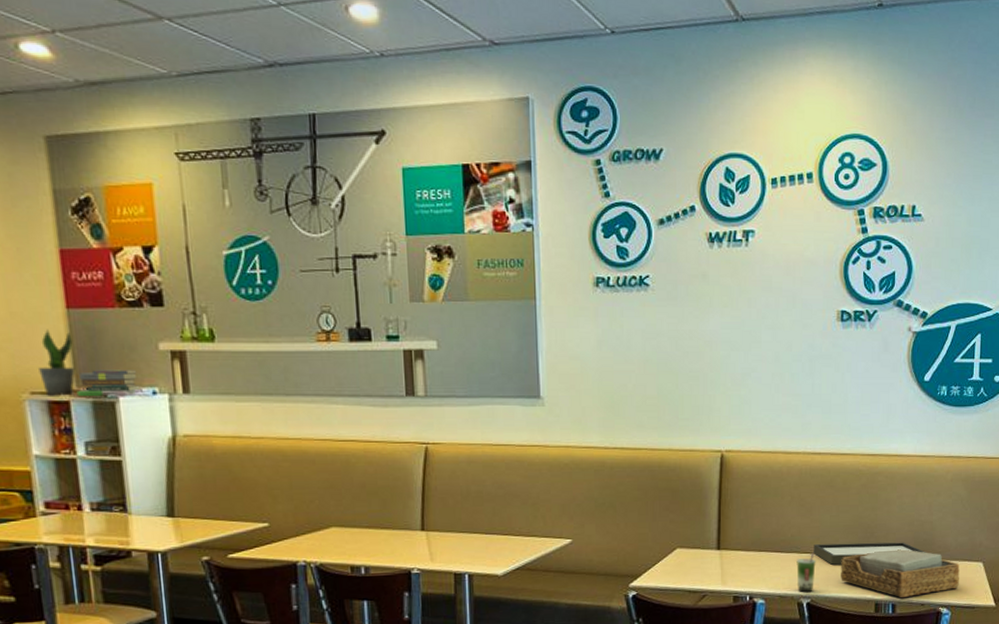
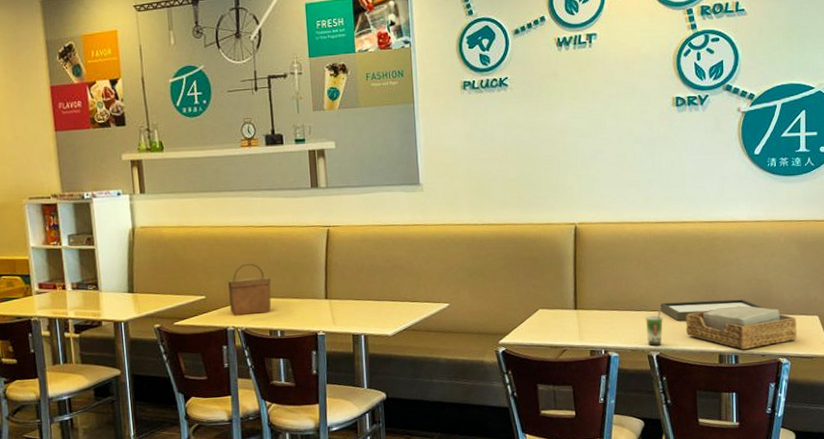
potted plant: present [39,329,76,396] -> none [35,148,61,200]
books: present [76,370,141,397] -> none [62,176,109,200]
handbag: none [299,485,354,549] -> present [228,263,272,316]

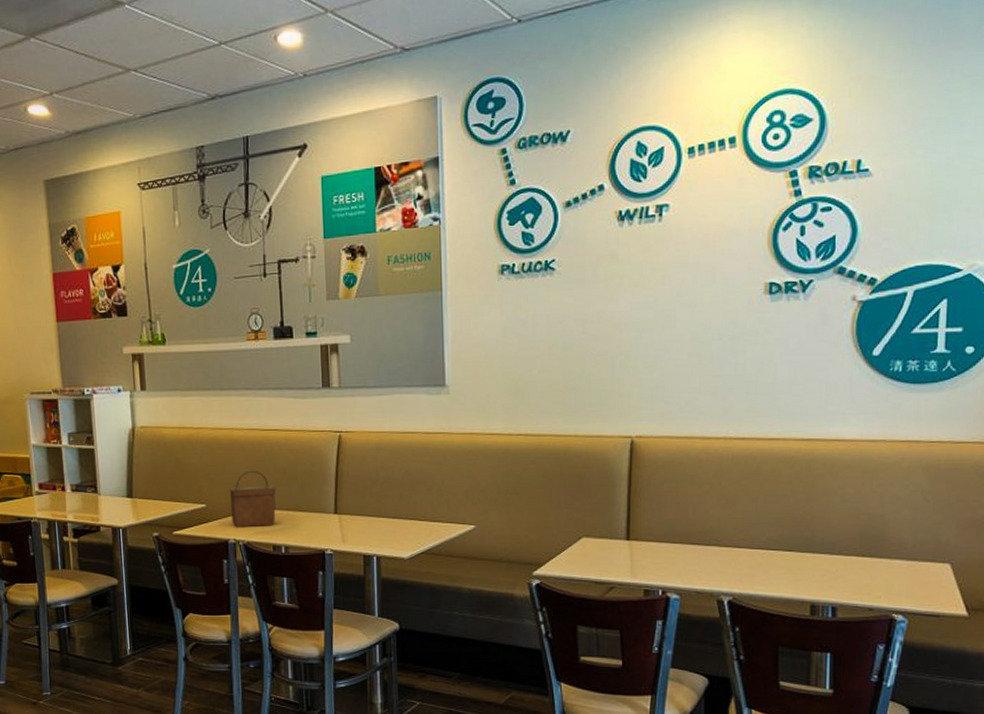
beverage cup: present [645,310,663,346] -> none [716,546,739,590]
tray: present [660,299,764,321] -> none [736,537,876,560]
napkin holder: present [686,305,797,350] -> none [769,546,920,601]

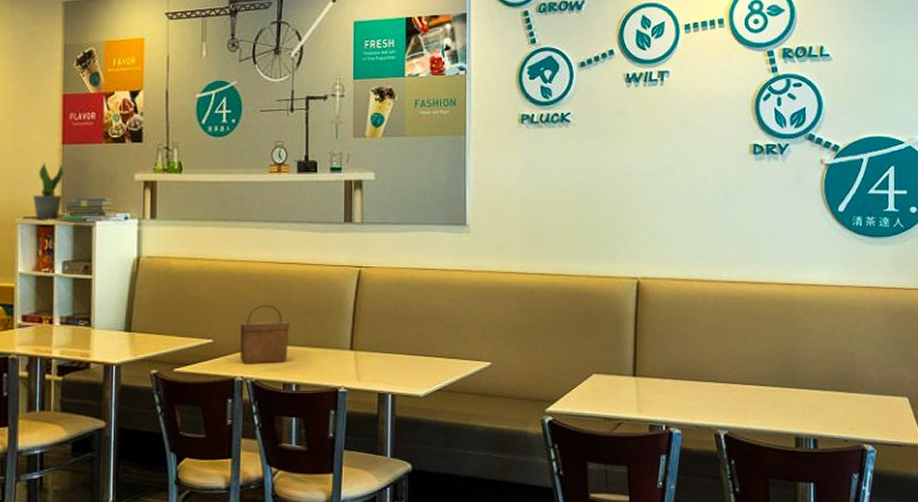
potted plant: none [36,340,62,395] -> present [33,162,64,220]
books: none [62,371,109,396] -> present [61,197,115,222]

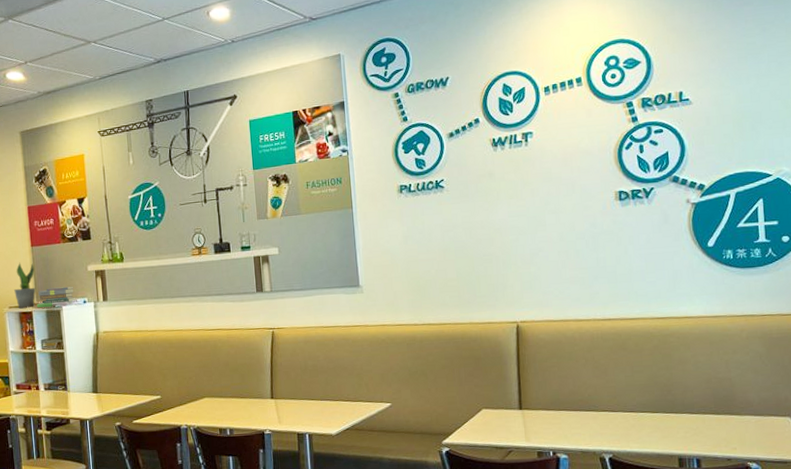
handbag: present [240,304,290,365] -> none [181,364,221,415]

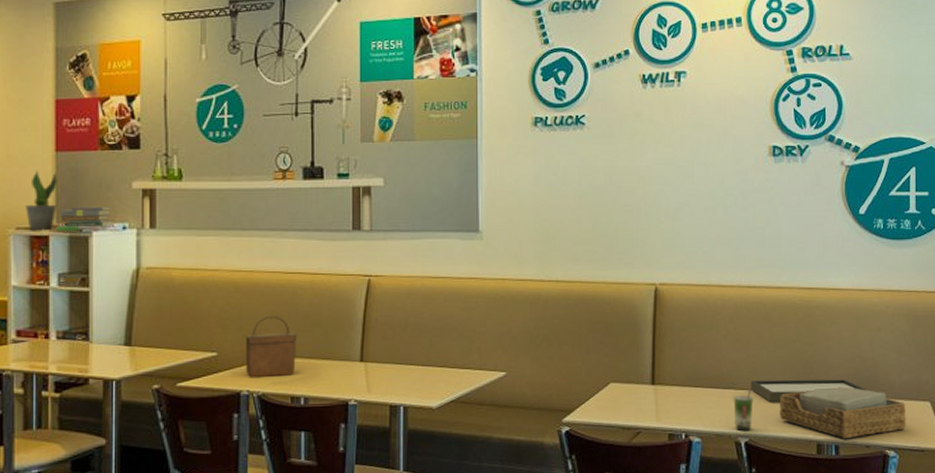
handbag: none [181,364,221,415] -> present [246,315,297,378]
beverage cup: none [595,410,615,448] -> present [733,388,753,432]
tray: none [611,399,728,422] -> present [751,379,869,402]
napkin holder: none [640,406,767,453] -> present [780,387,906,439]

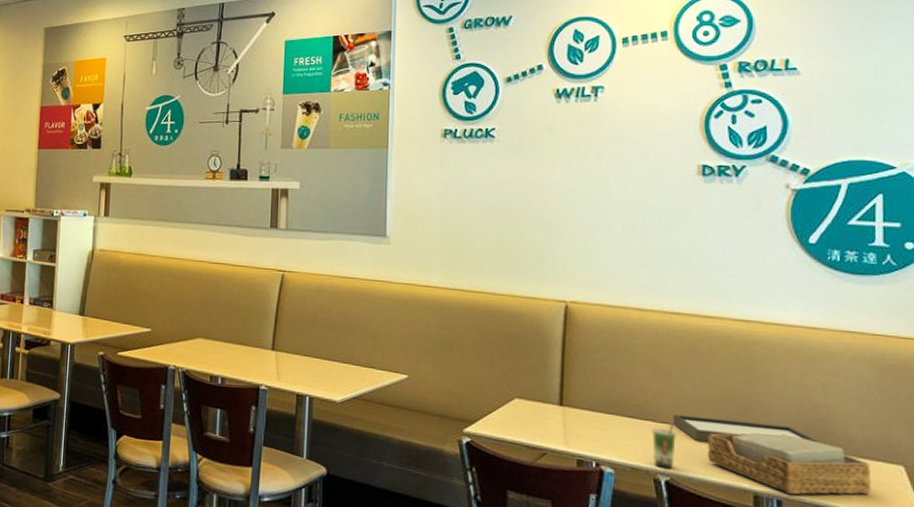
potted plant: present [26,170,57,231] -> none [13,164,38,214]
books: present [56,207,112,232] -> none [34,195,76,217]
handbag: present [246,315,297,378] -> none [174,300,218,356]

